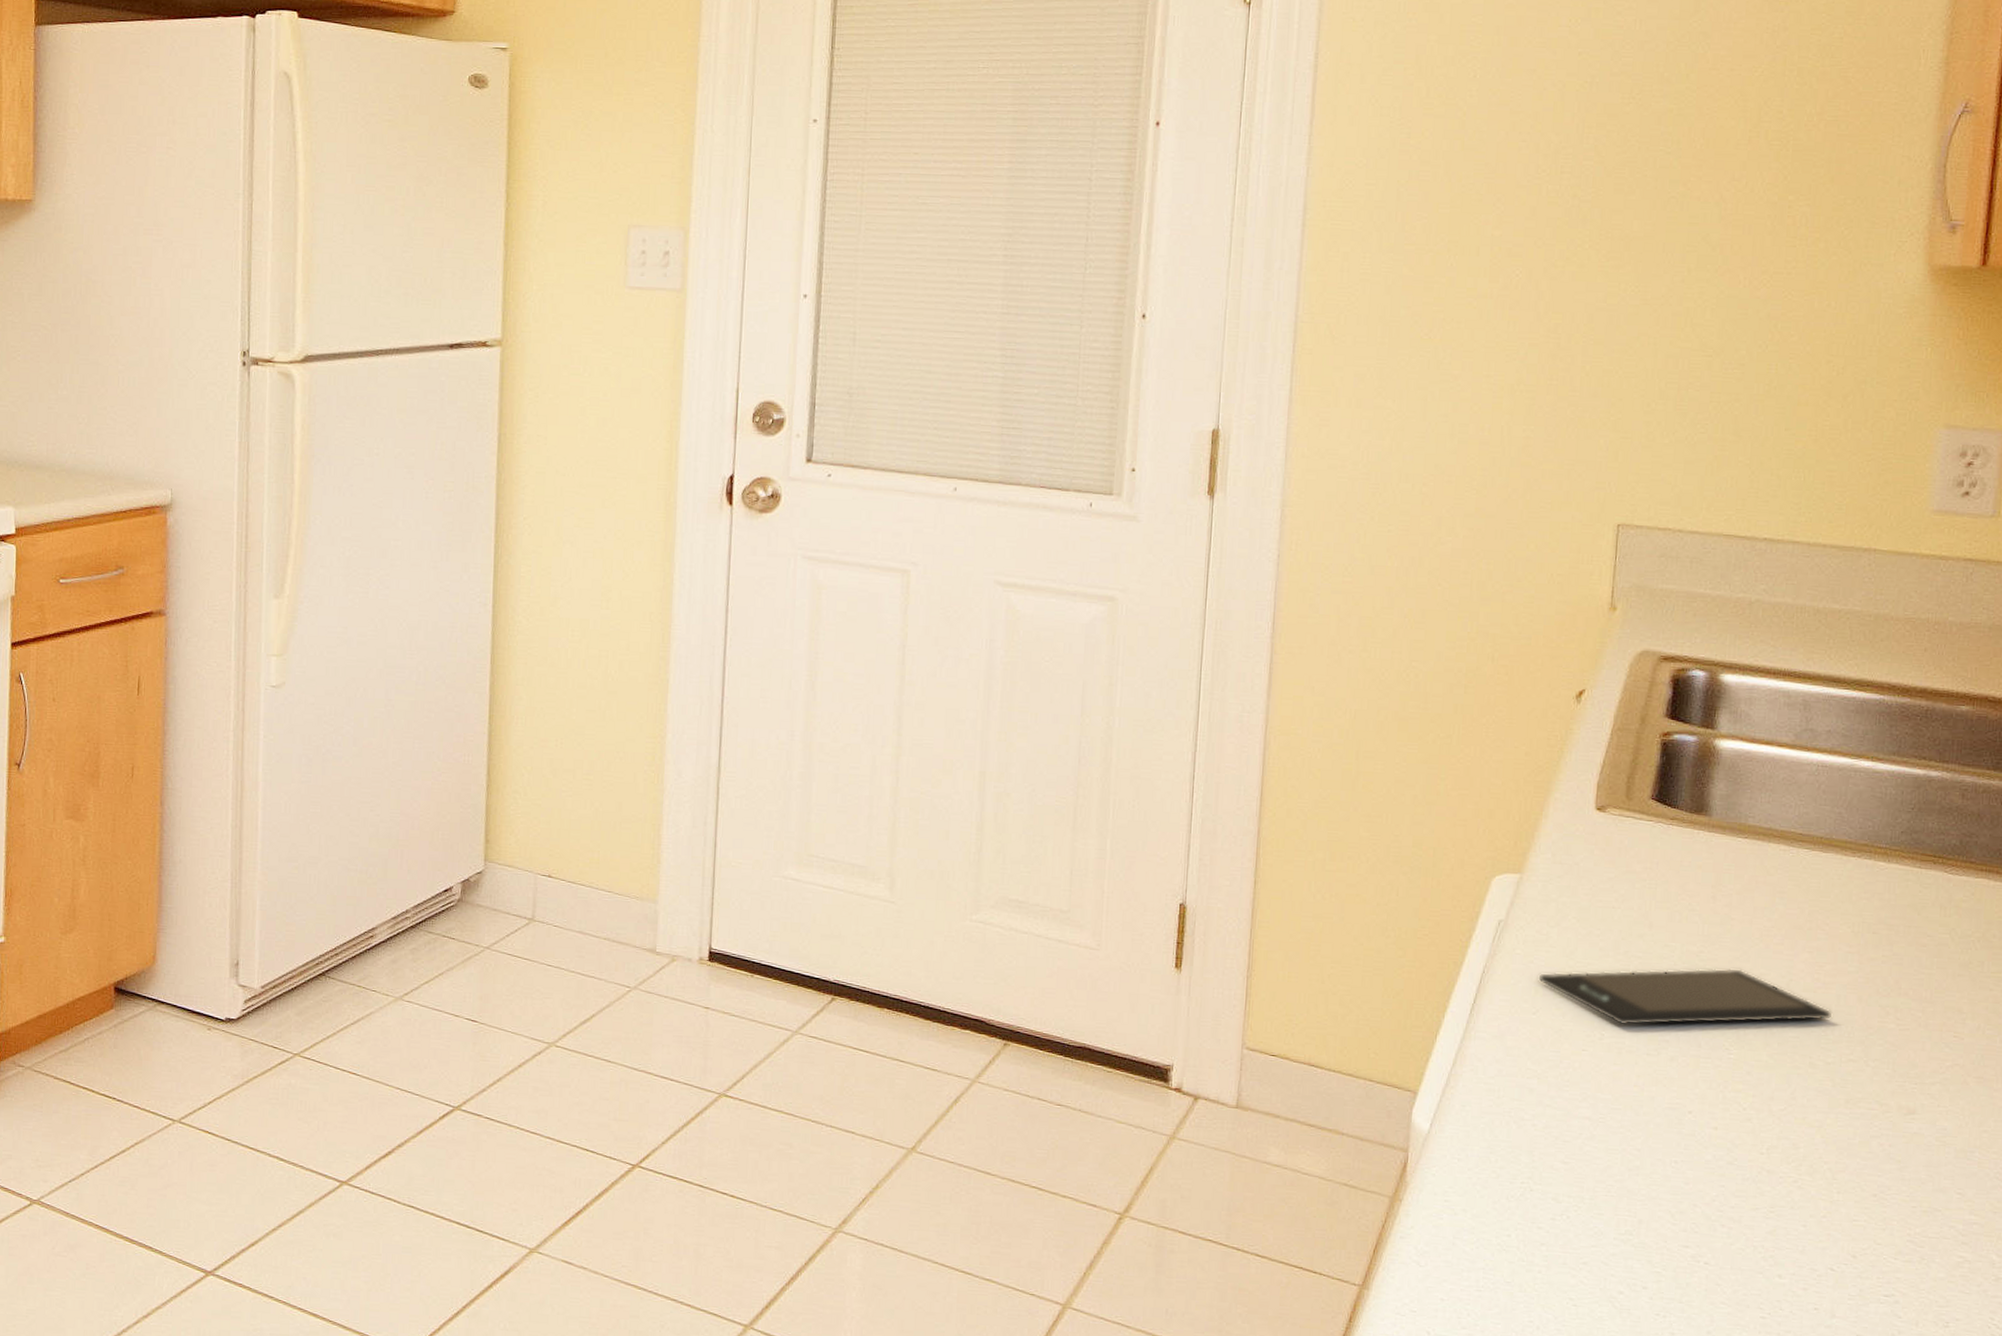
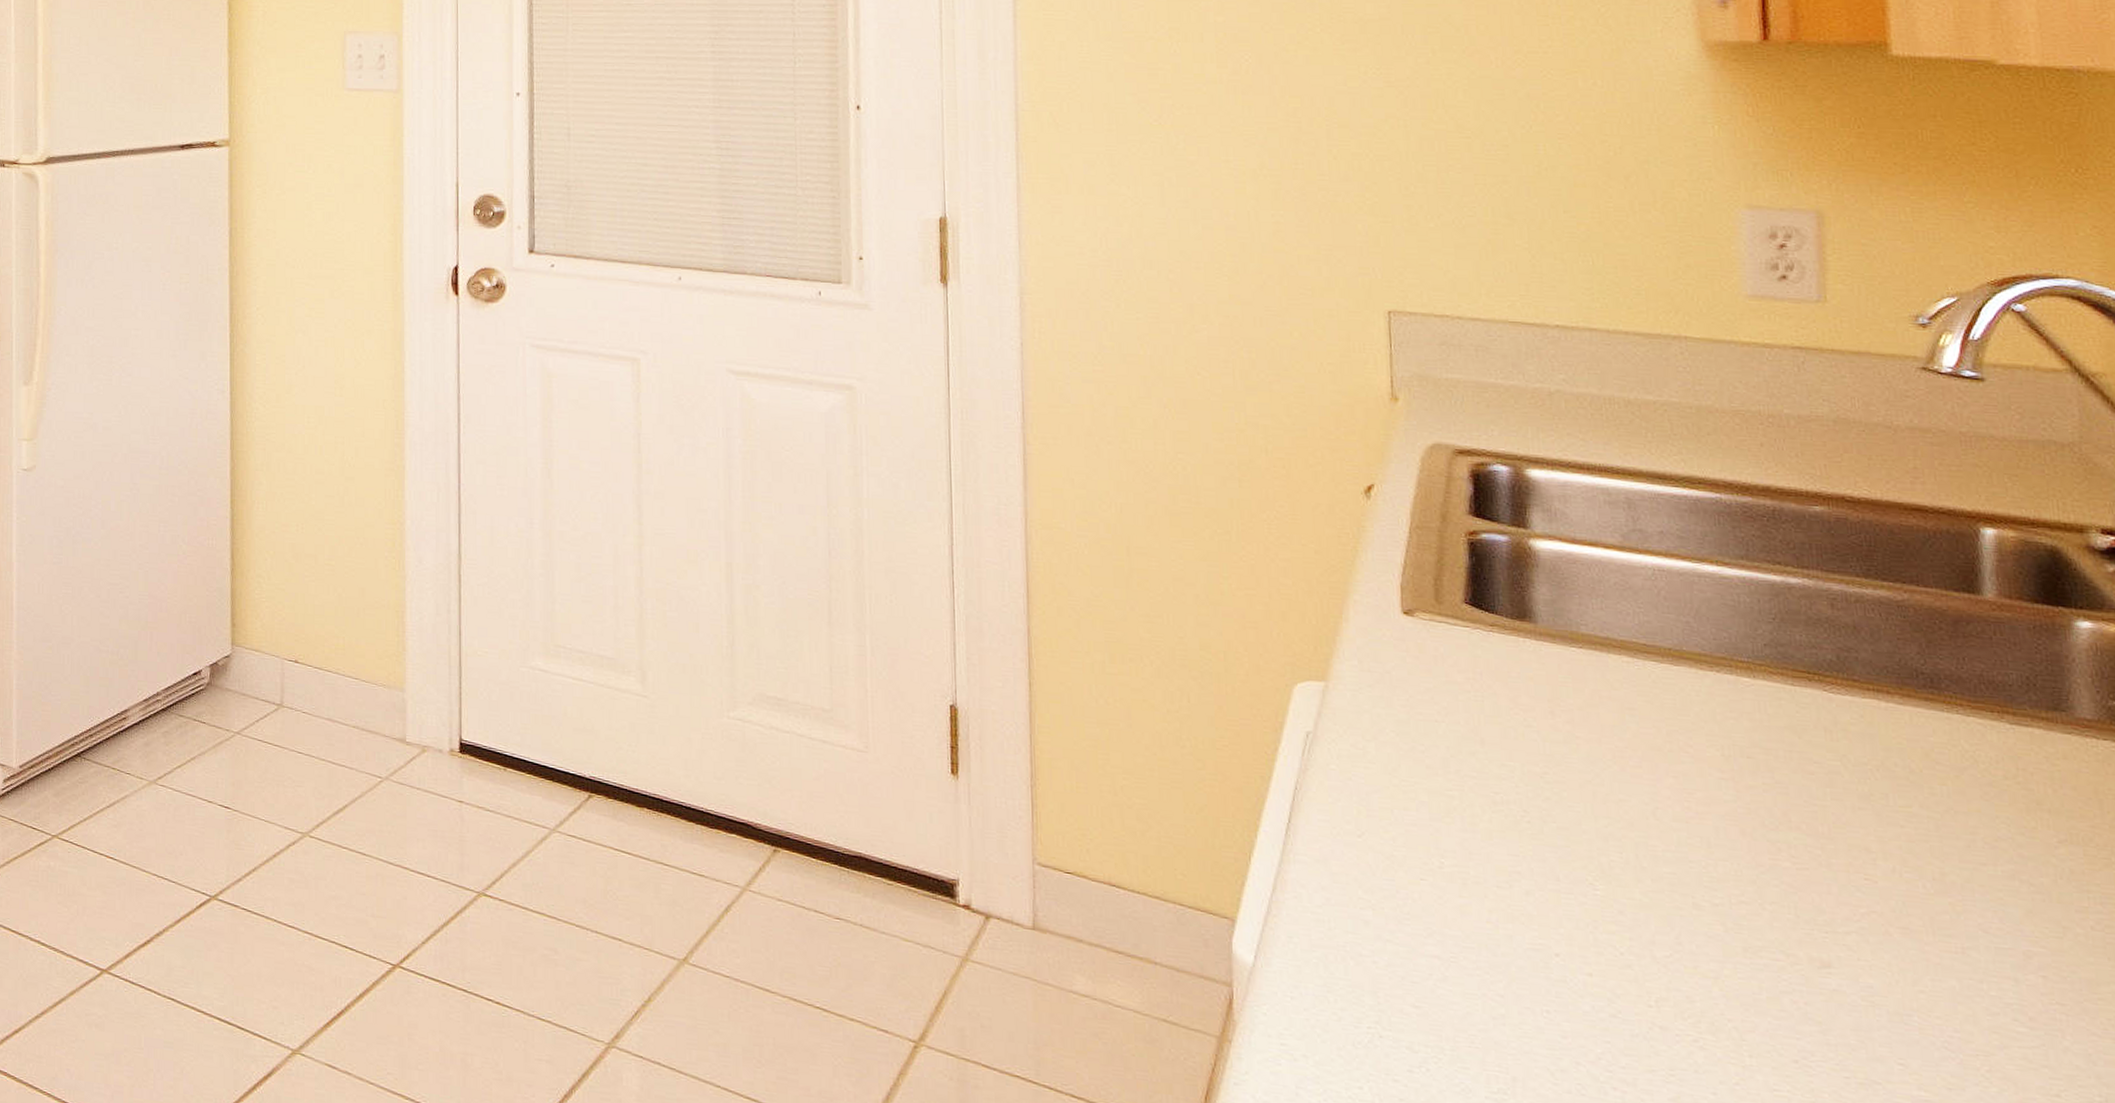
smartphone: present [1538,968,1833,1026] -> none [1359,790,1712,856]

